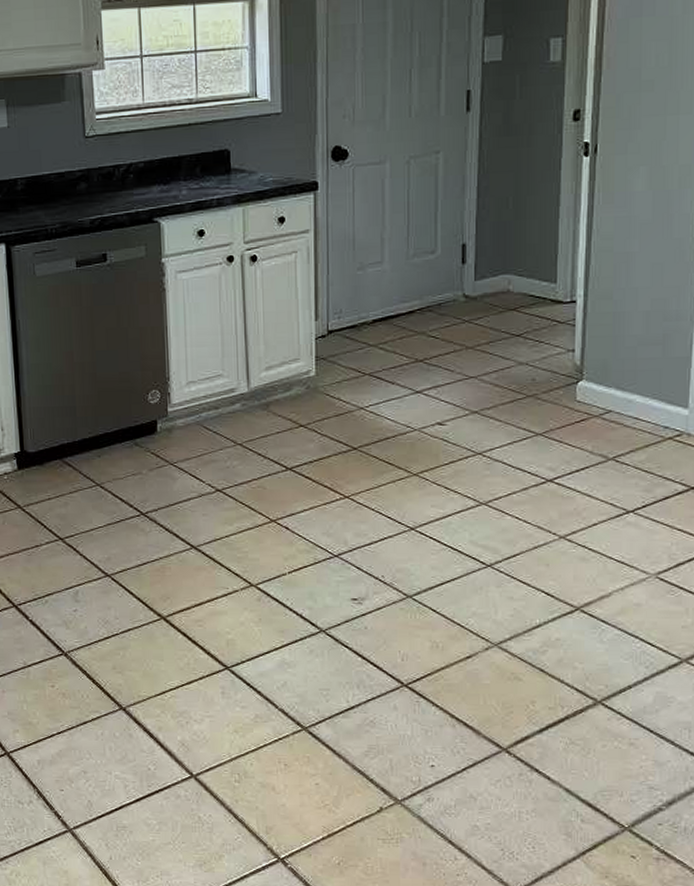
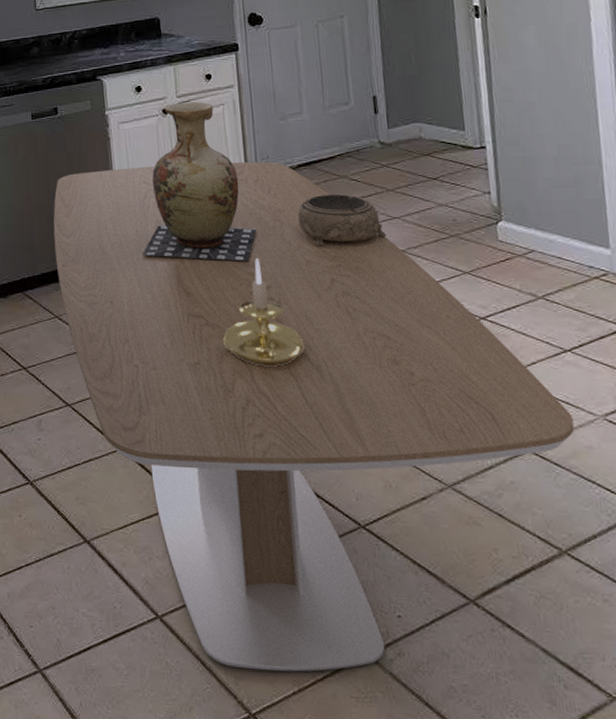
dining table: none [97,316,626,820] -> present [53,161,575,672]
vase: none [195,248,323,424] -> present [141,101,257,261]
candle holder: none [278,421,364,533] -> present [223,258,305,367]
decorative bowl: none [368,352,461,409] -> present [297,194,387,247]

